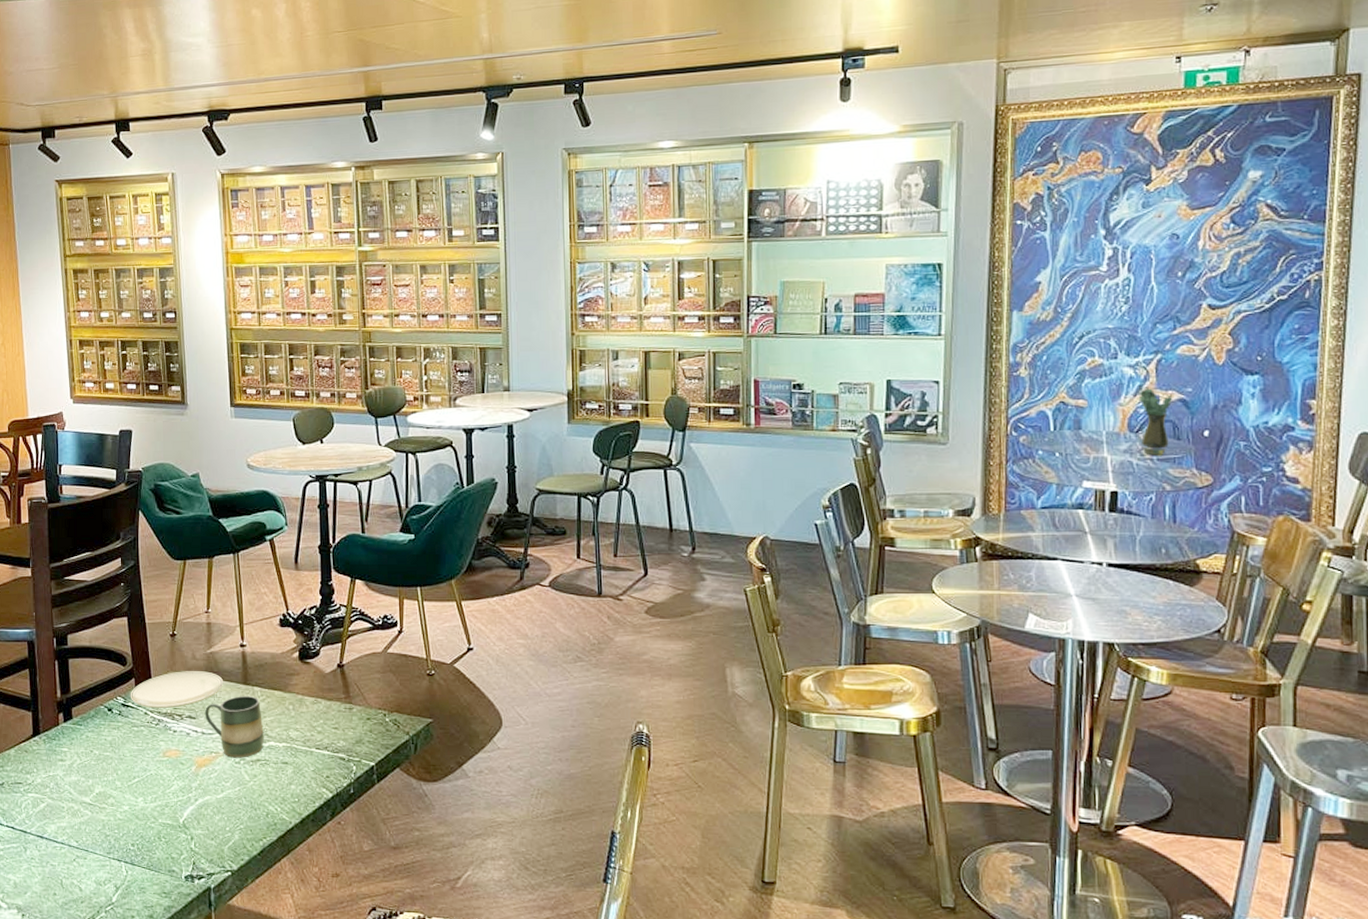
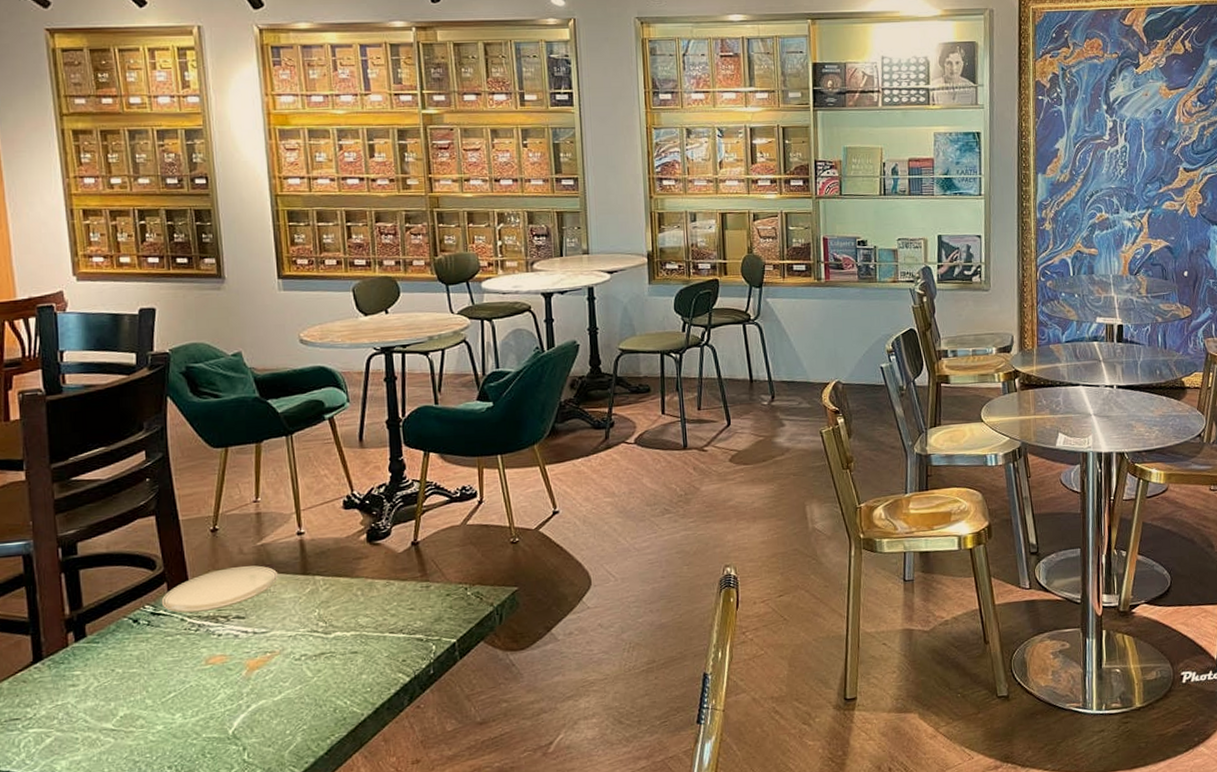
mug: present [205,696,264,758] -> none [256,586,329,655]
vase: present [1138,386,1173,456] -> none [1135,236,1161,294]

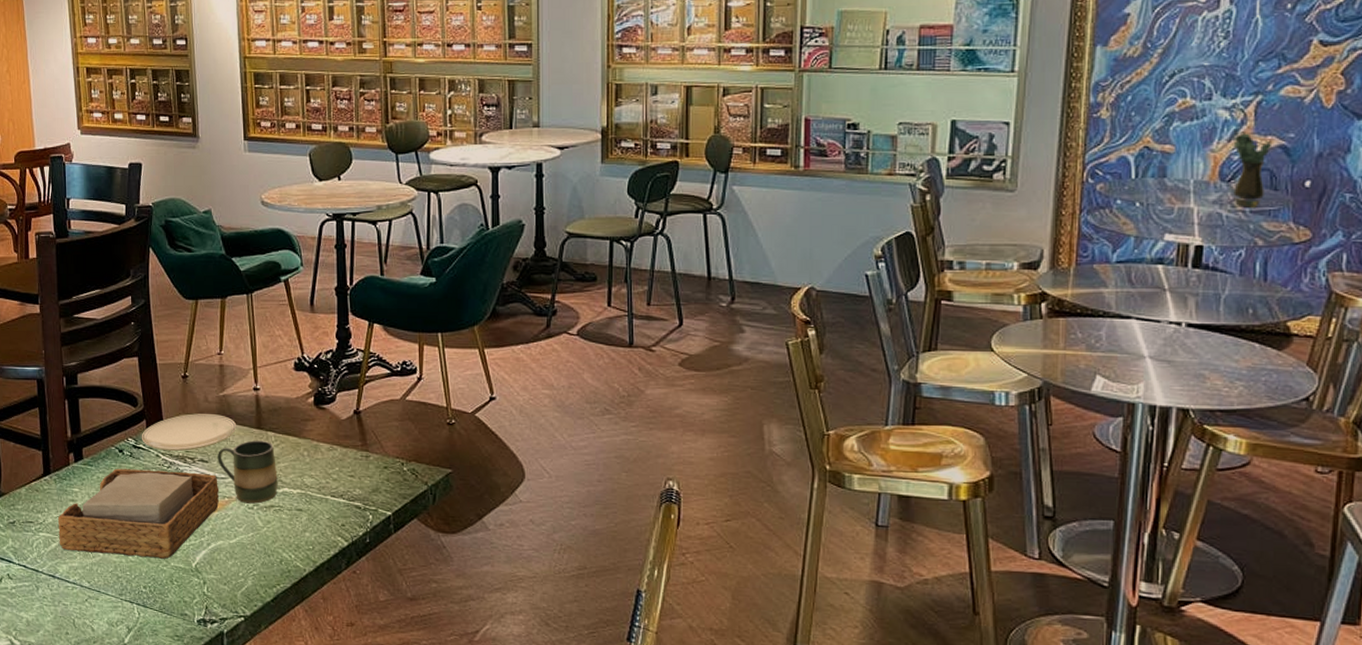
napkin holder: none [54,630,260,744] -> present [58,468,220,559]
mug: none [256,586,329,655] -> present [218,440,278,504]
vase: none [1135,236,1161,294] -> present [1233,130,1273,208]

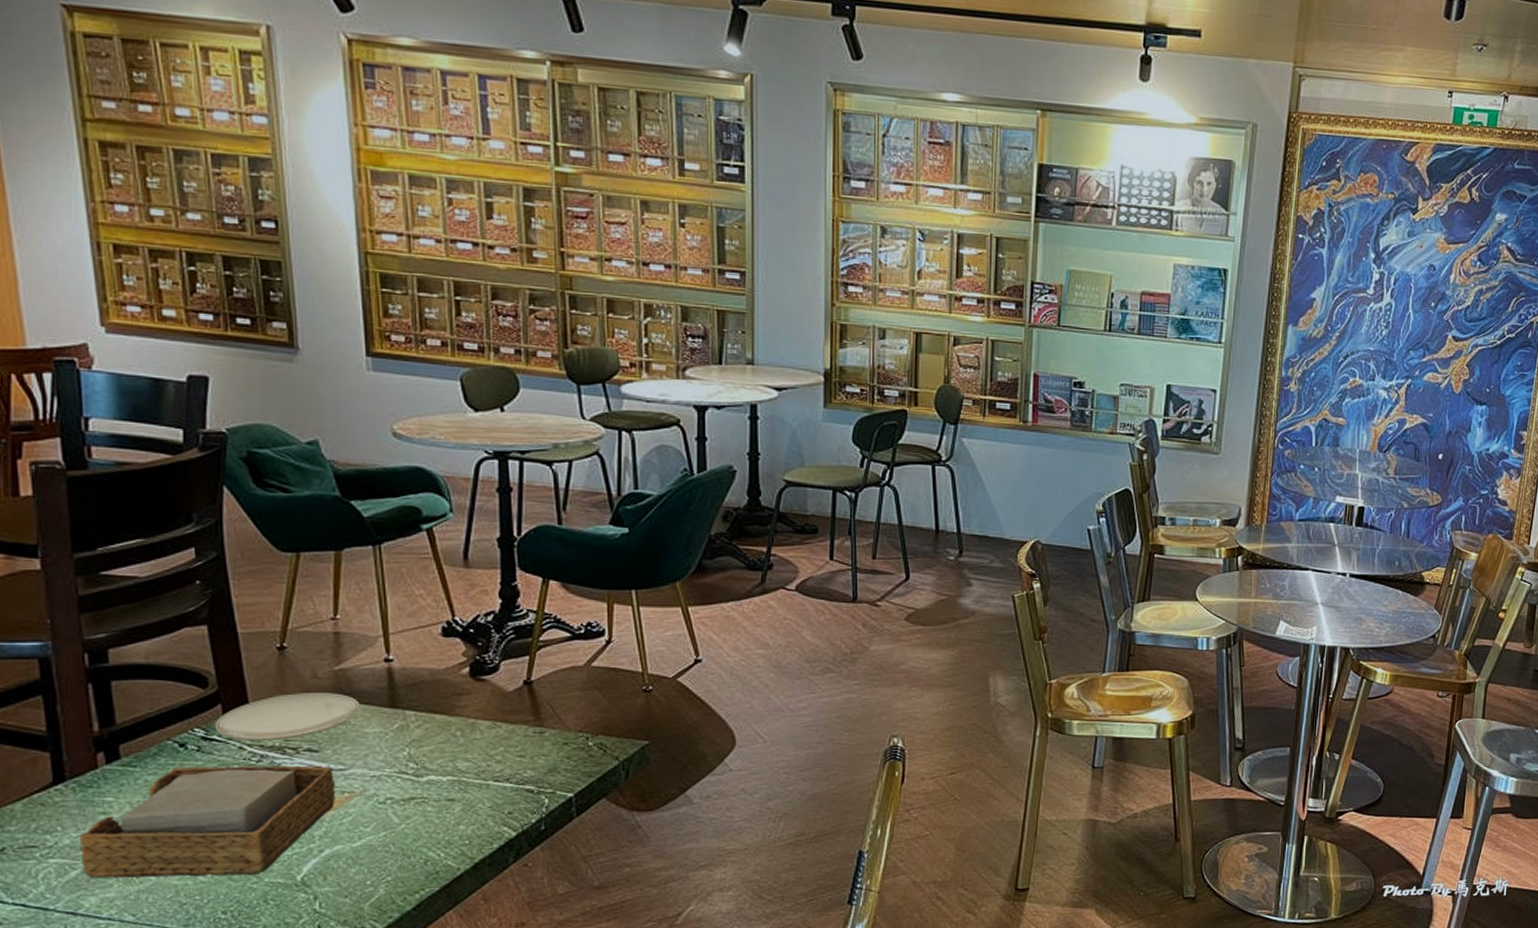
mug: present [218,440,278,504] -> none [333,722,420,798]
vase: present [1233,130,1273,208] -> none [1388,408,1417,475]

